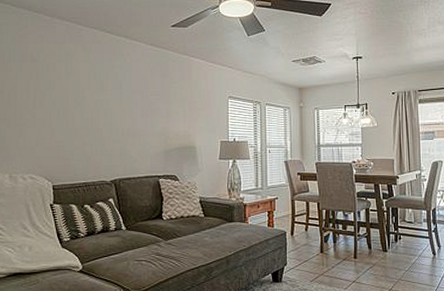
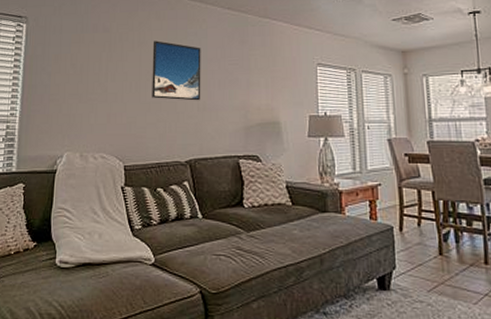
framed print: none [79,71,126,127] -> present [152,40,201,101]

